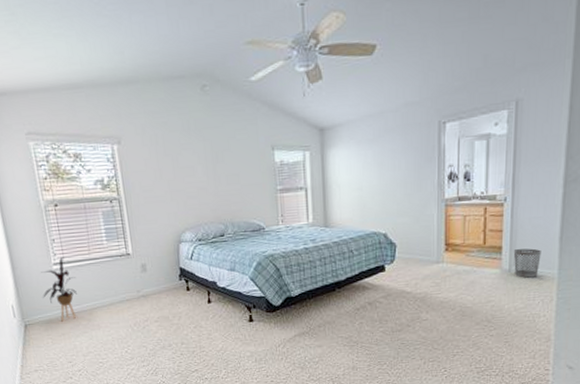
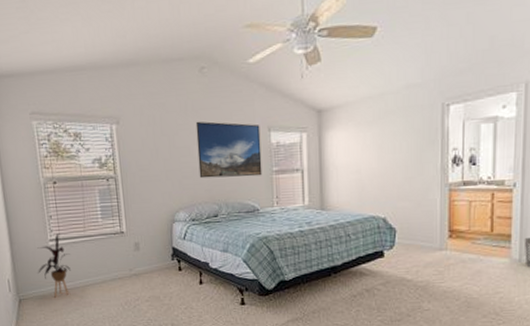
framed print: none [199,140,267,198] -> present [195,121,262,179]

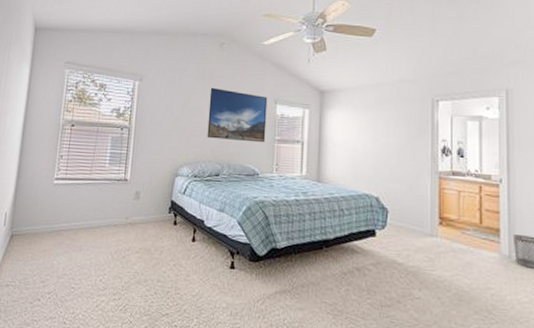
house plant: present [37,233,71,298] -> none [37,173,72,237]

